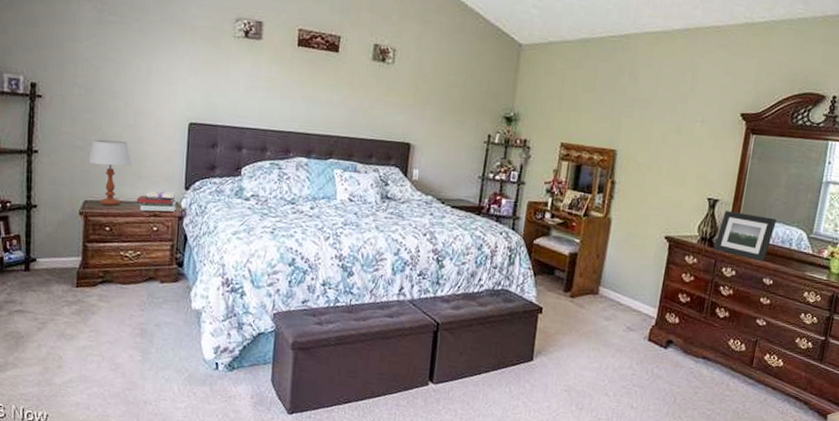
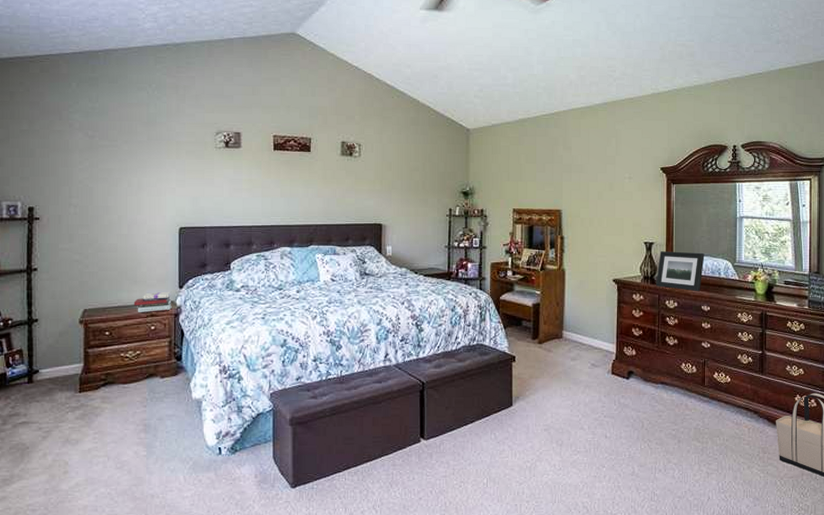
table lamp: present [88,139,132,207] -> none [86,251,127,312]

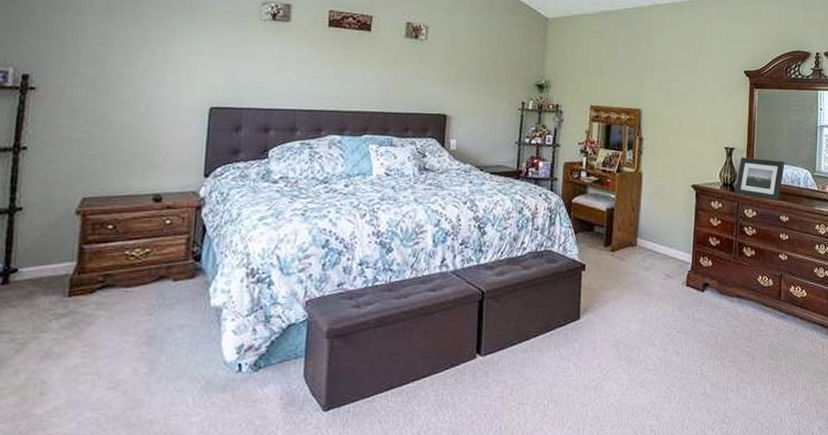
books: present [133,291,173,313] -> none [146,180,195,205]

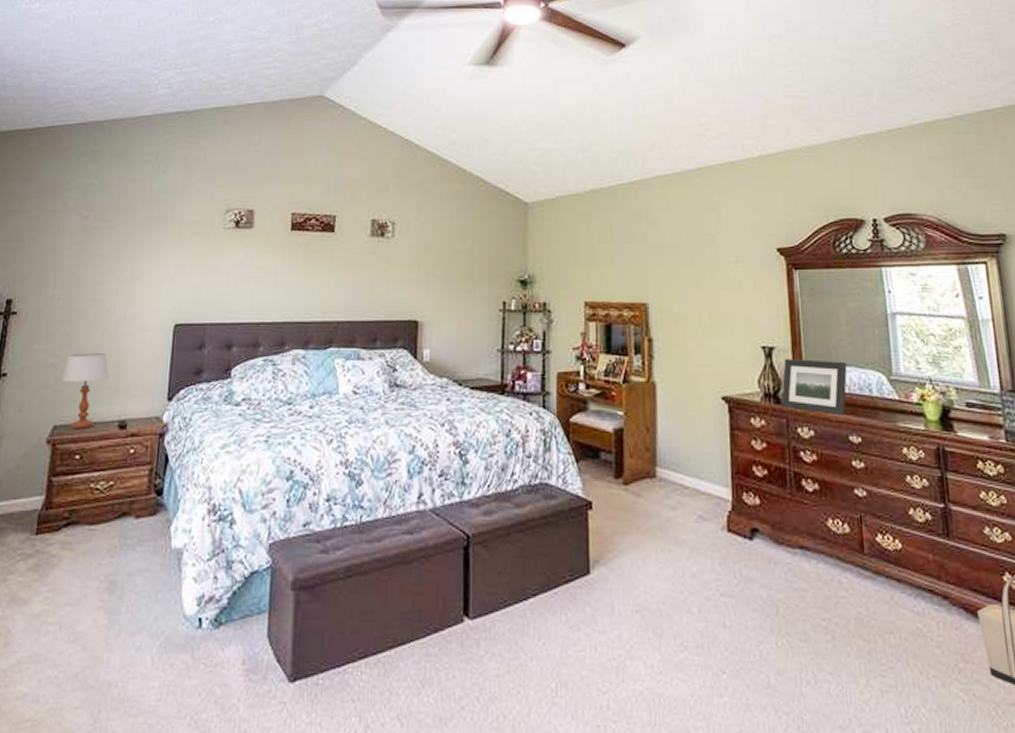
table lamp: none [89,130,142,202] -> present [61,353,110,430]

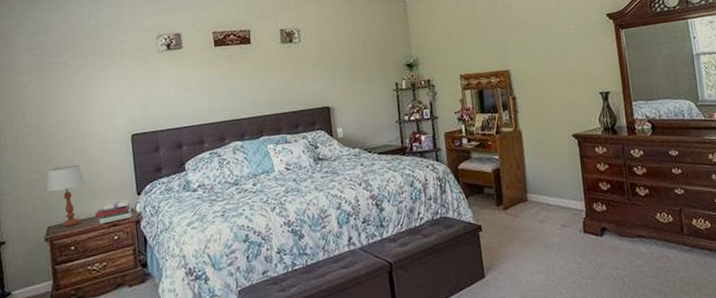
books: none [112,404,159,432] -> present [95,199,134,224]
picture frame: present [781,359,848,416] -> none [617,96,666,138]

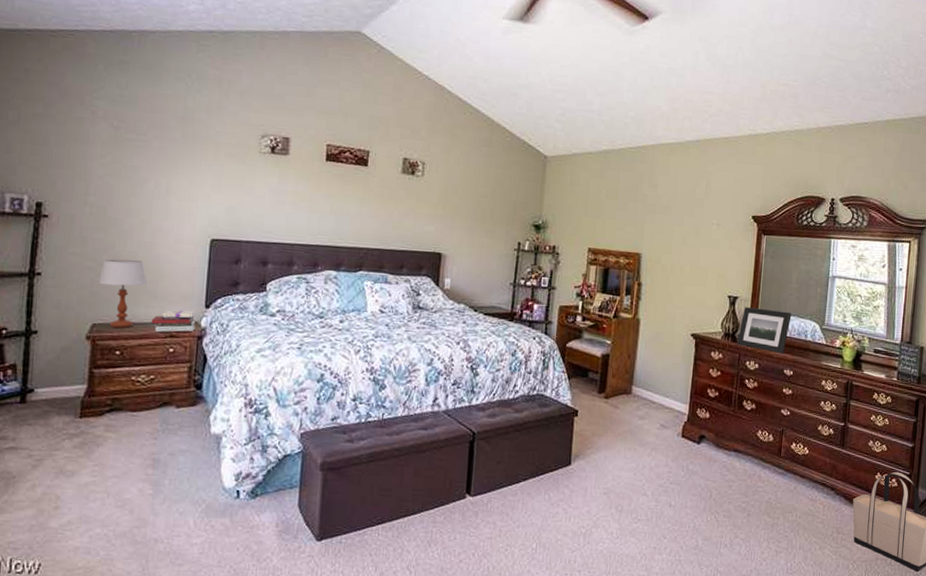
picture frame: none [617,96,666,138] -> present [737,307,792,354]

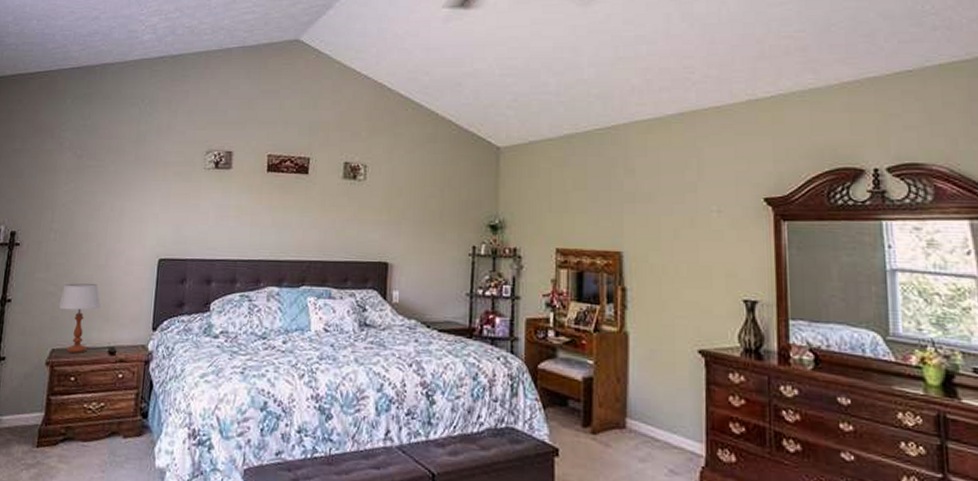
books: present [151,310,197,333] -> none [103,333,144,358]
picture frame: present [737,307,792,354] -> none [763,314,838,376]

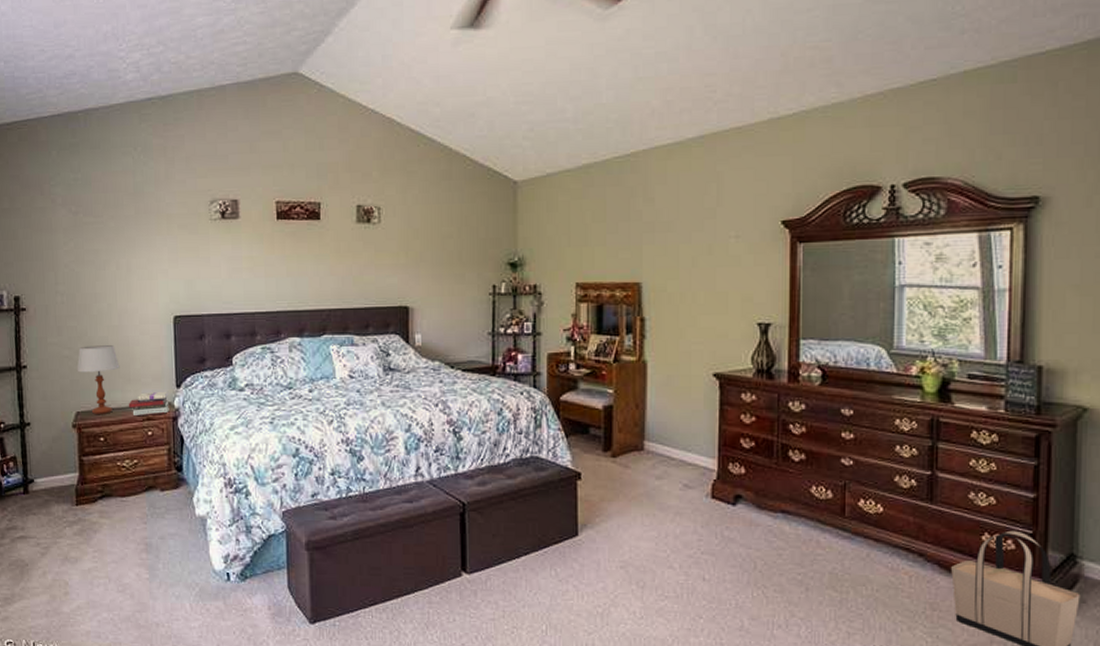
books: none [103,333,144,358] -> present [128,391,171,417]

